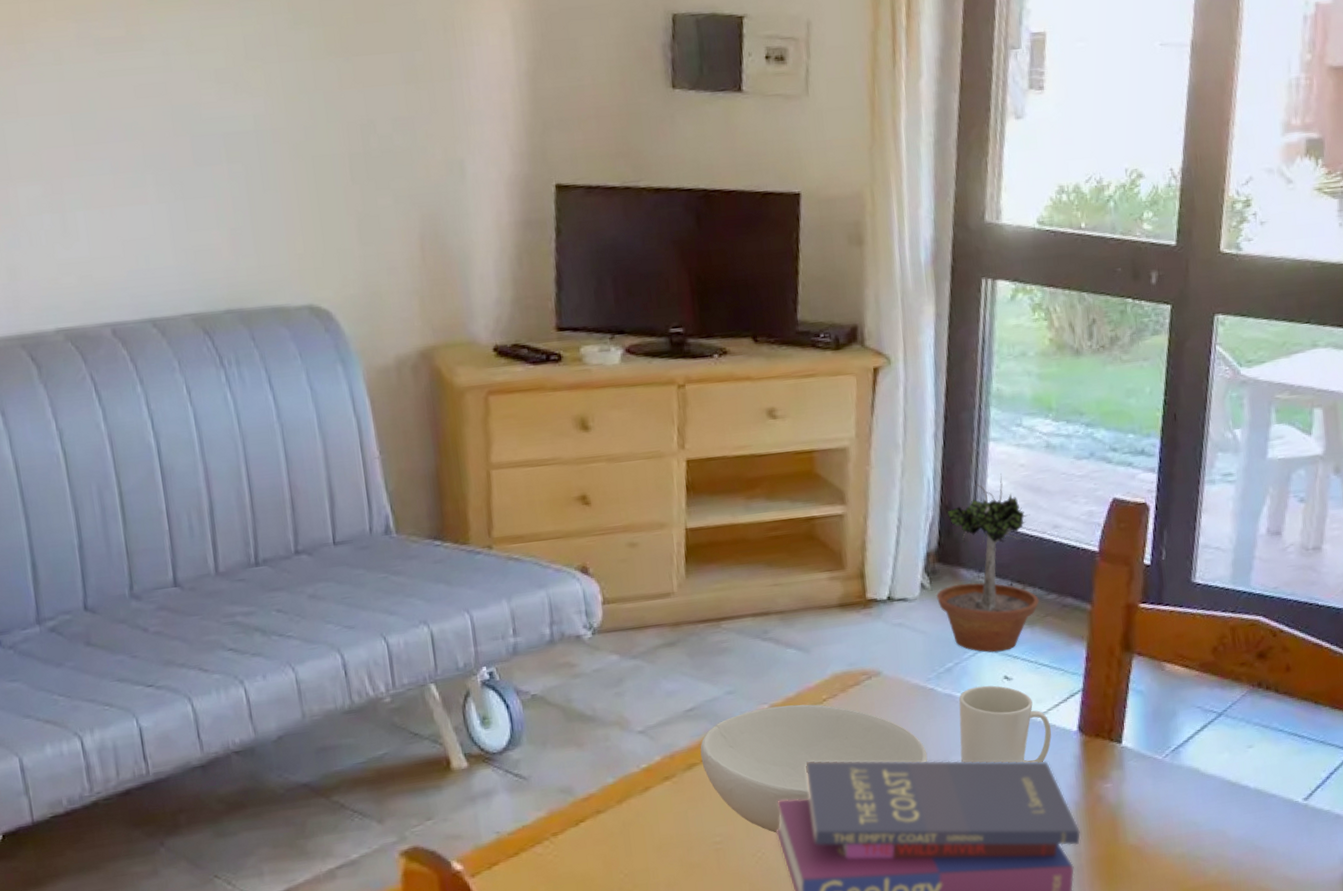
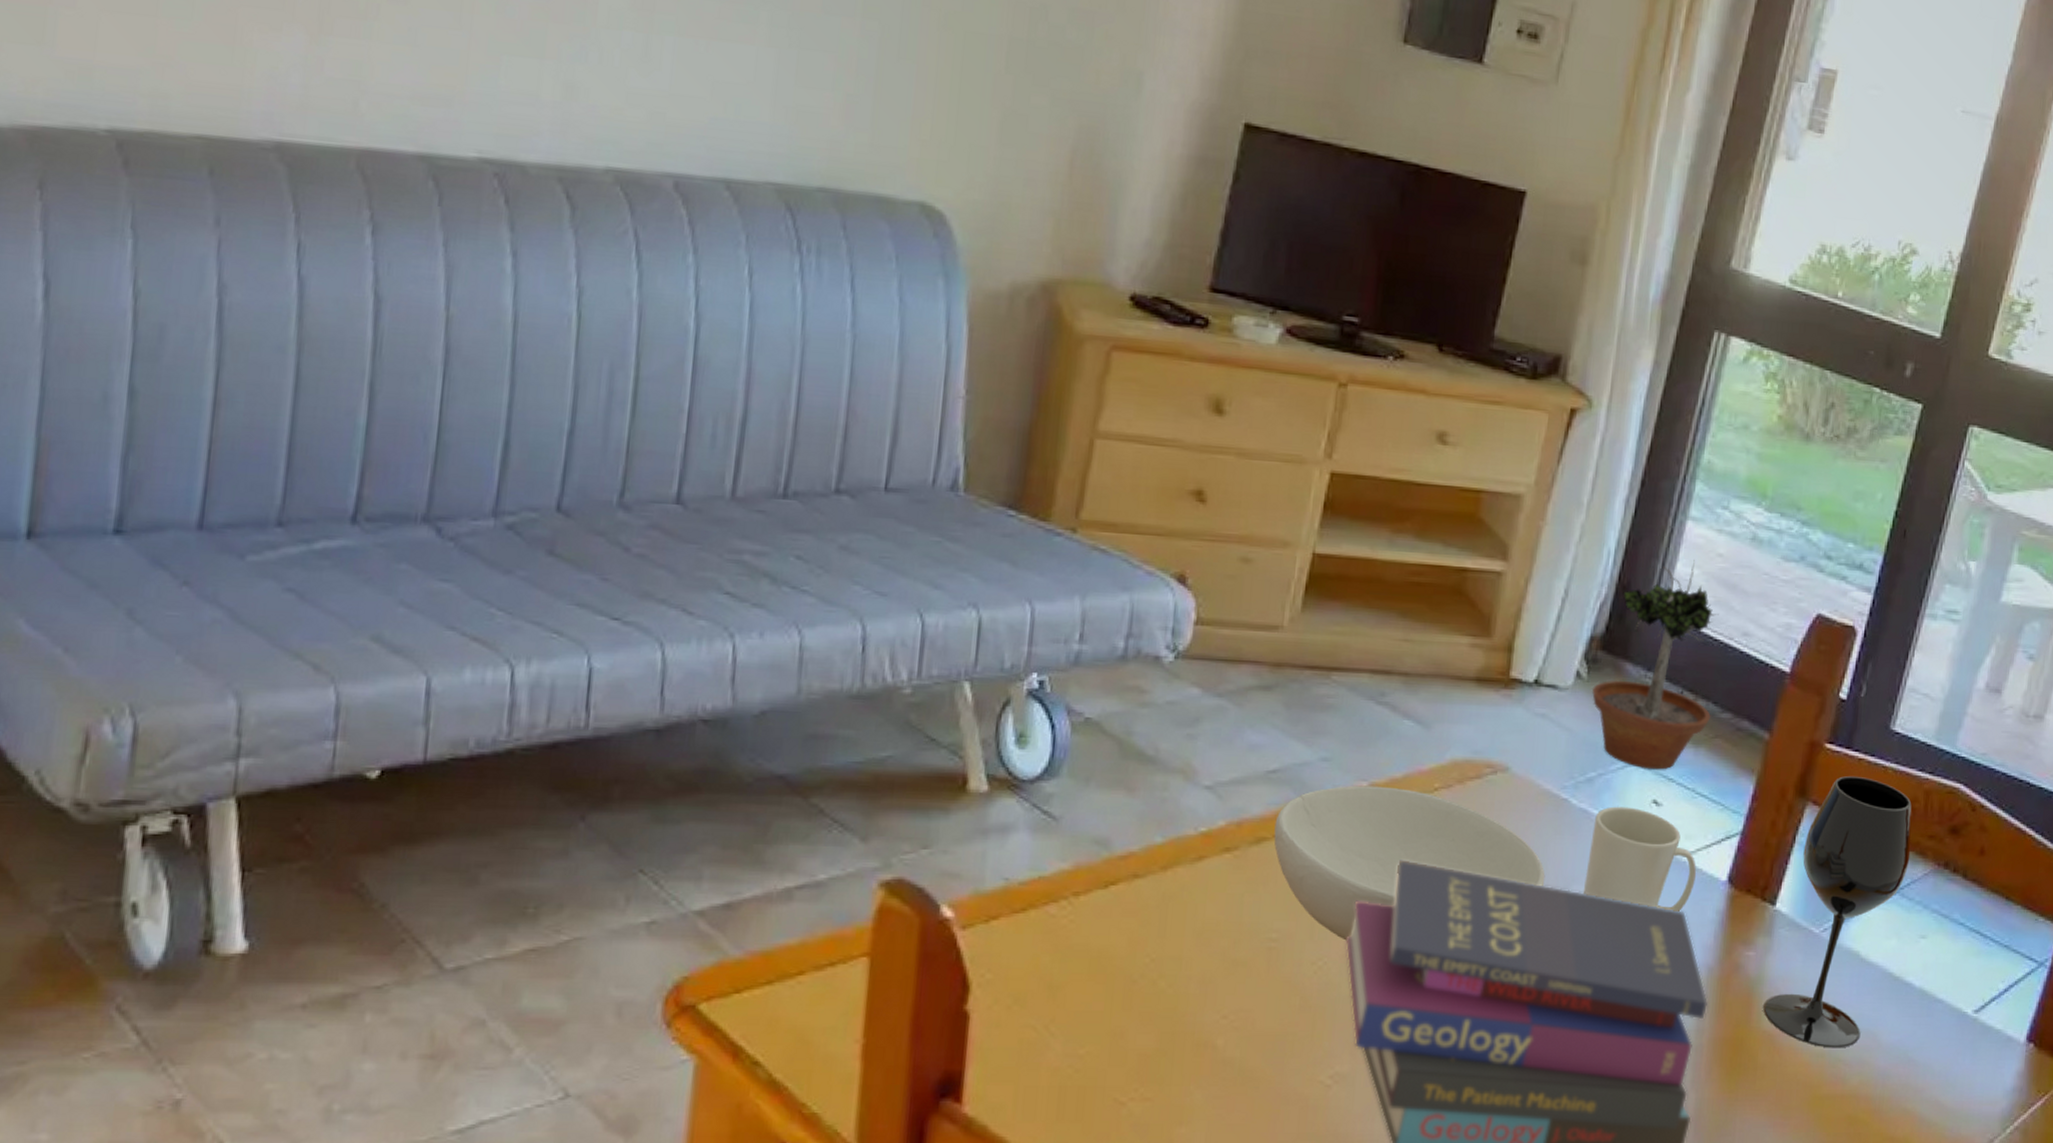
wineglass: none [1127,625,1228,850] -> present [1763,776,1912,1048]

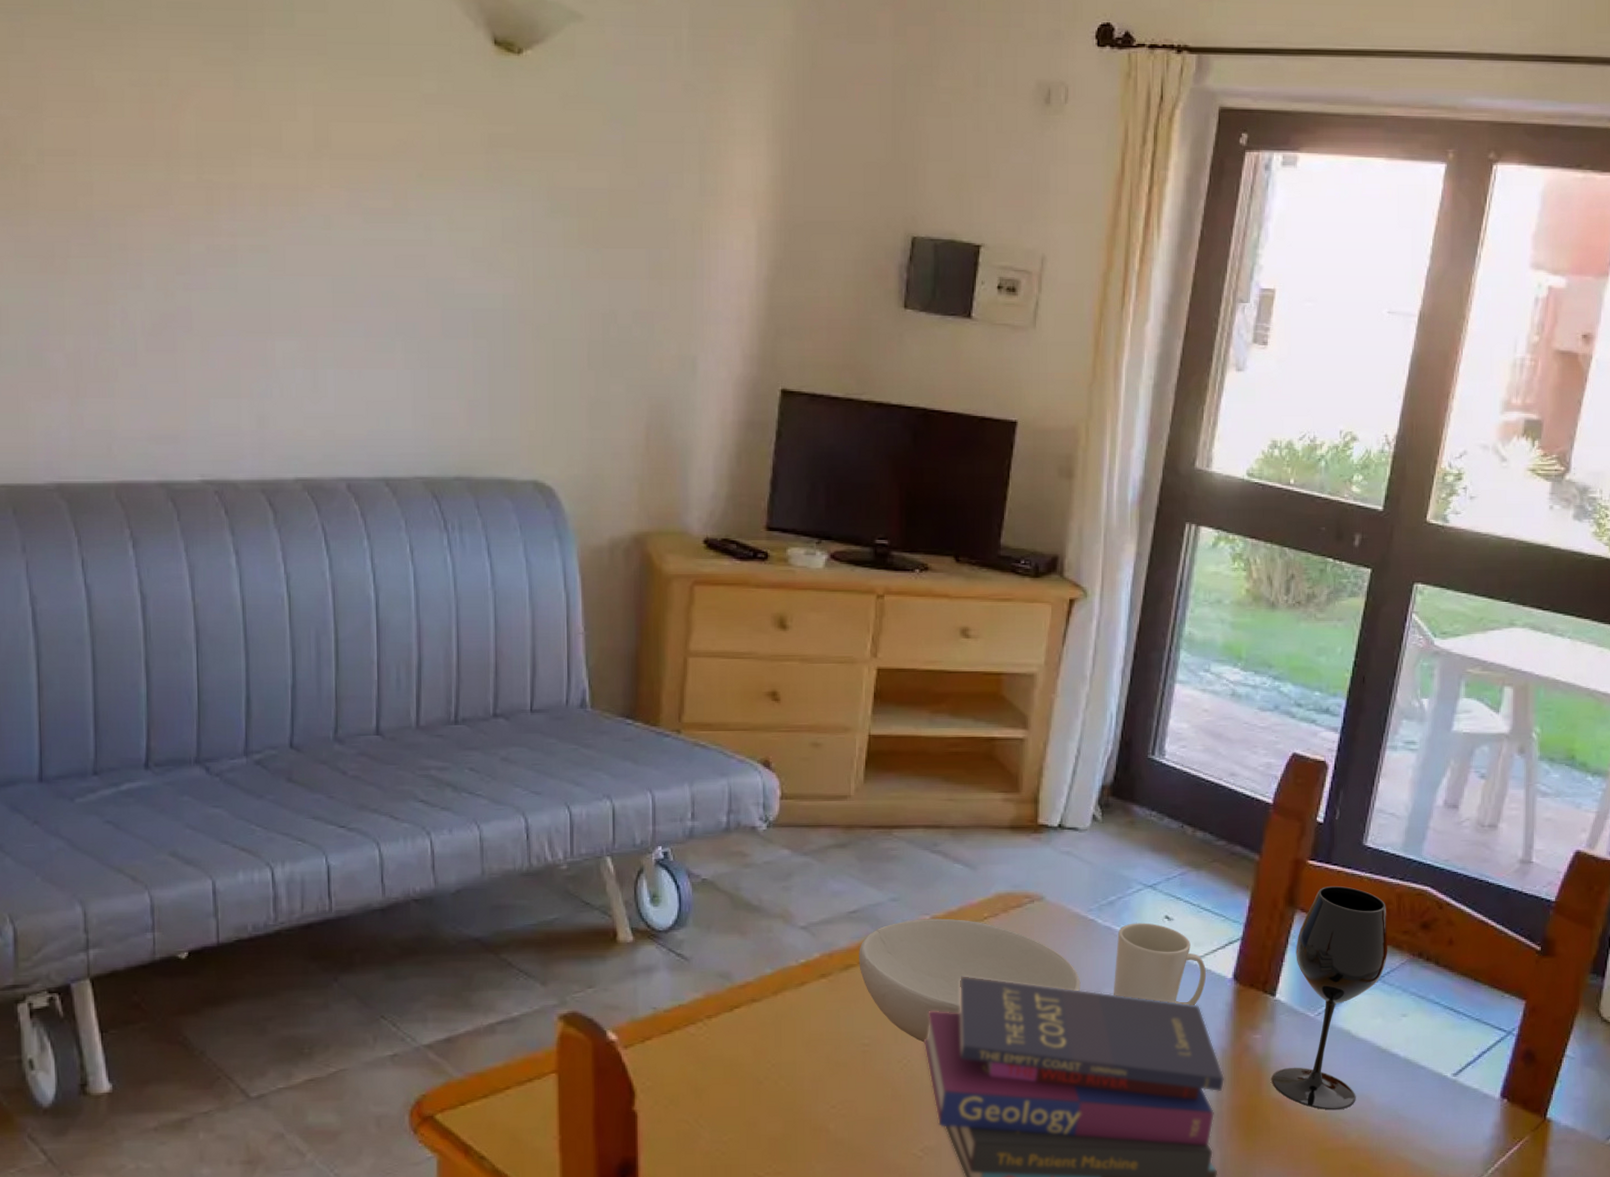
potted tree: present [1591,560,1719,770] -> none [1106,716,1208,891]

